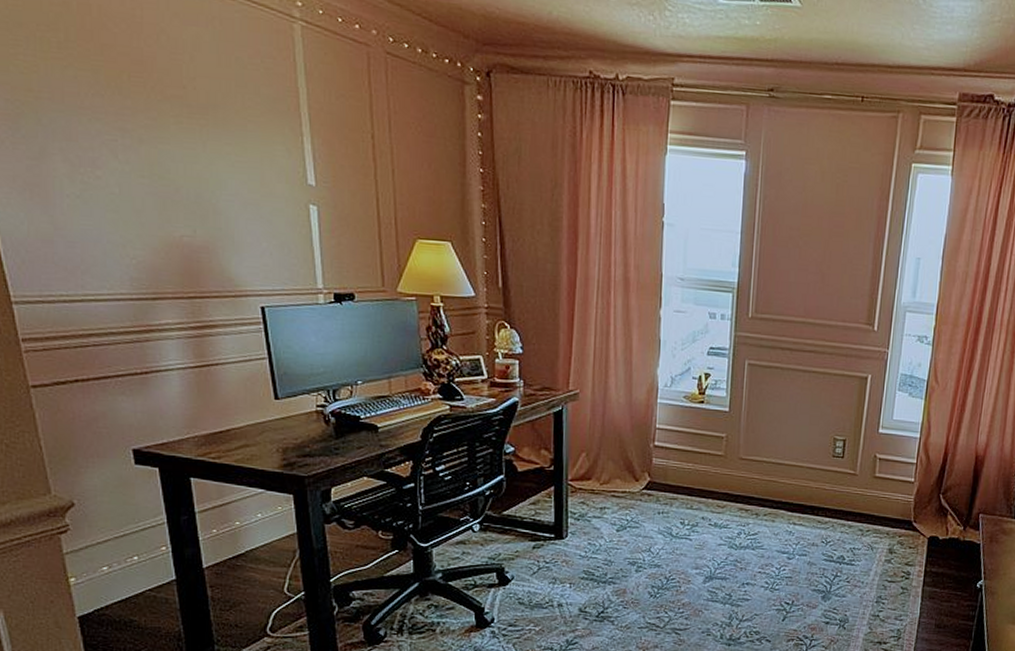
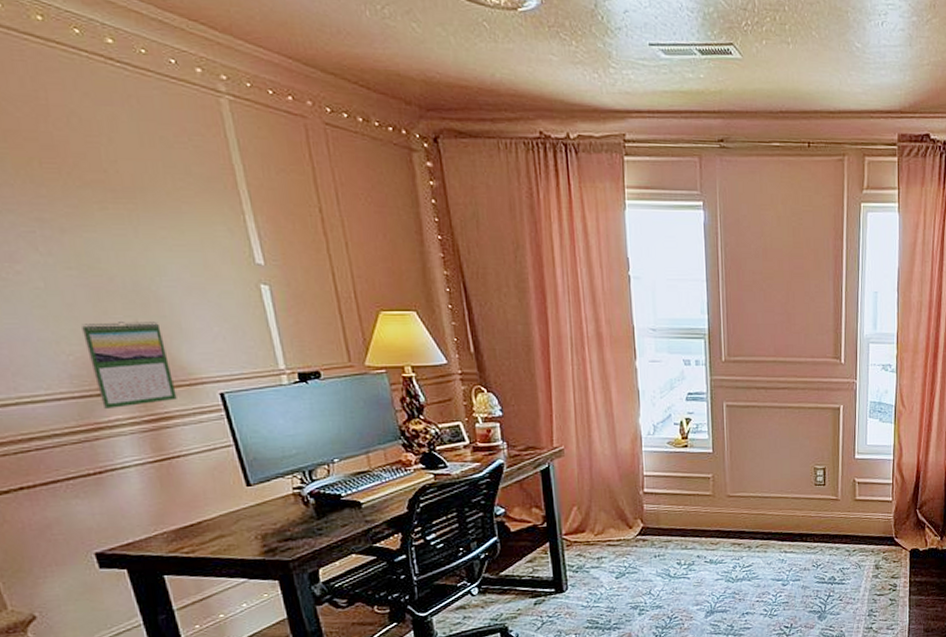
calendar: none [147,230,222,313] -> present [82,322,177,409]

